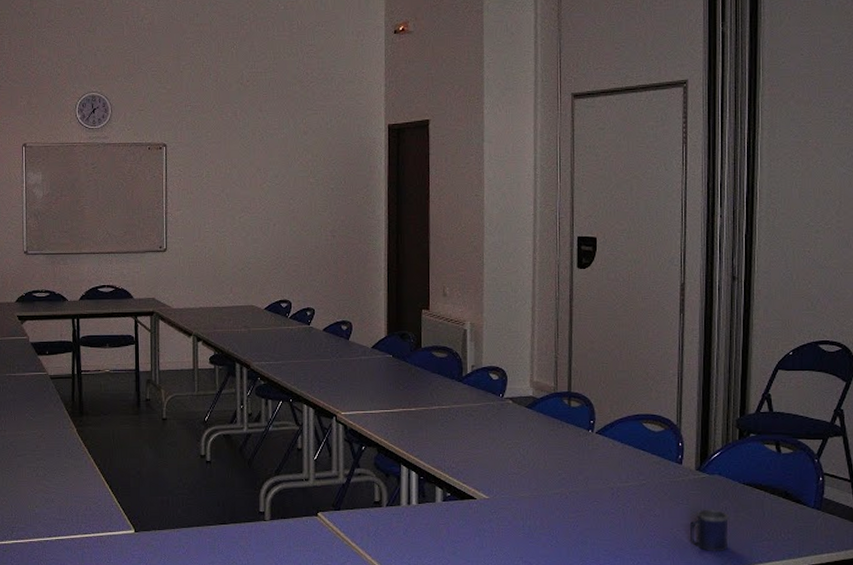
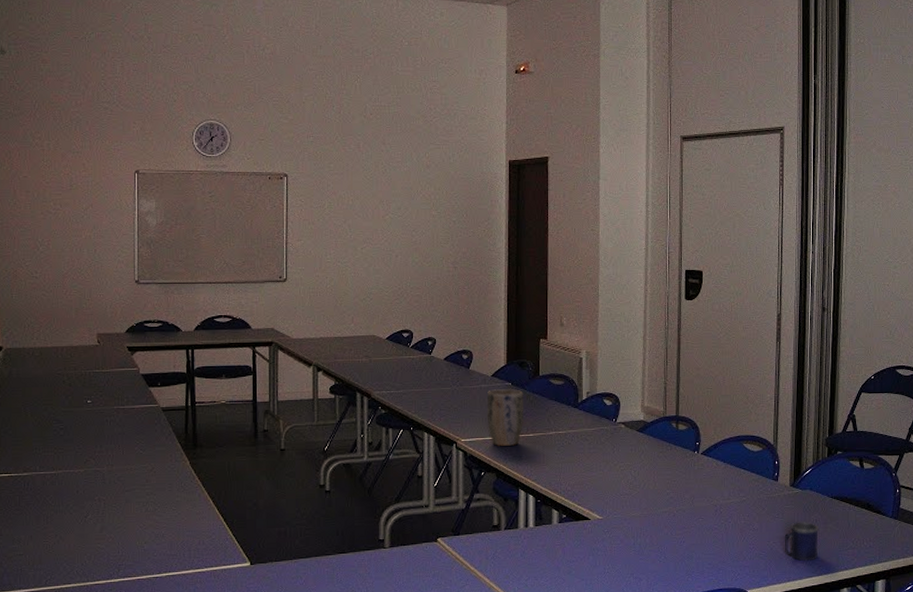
plant pot: none [367,361,405,420] -> present [486,389,523,446]

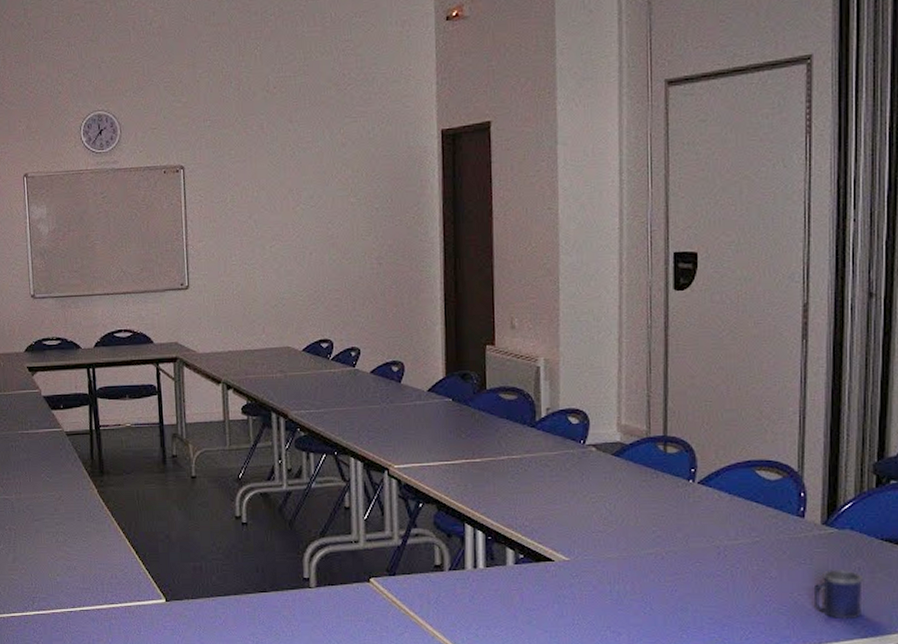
plant pot: present [486,389,523,446] -> none [422,406,468,473]

